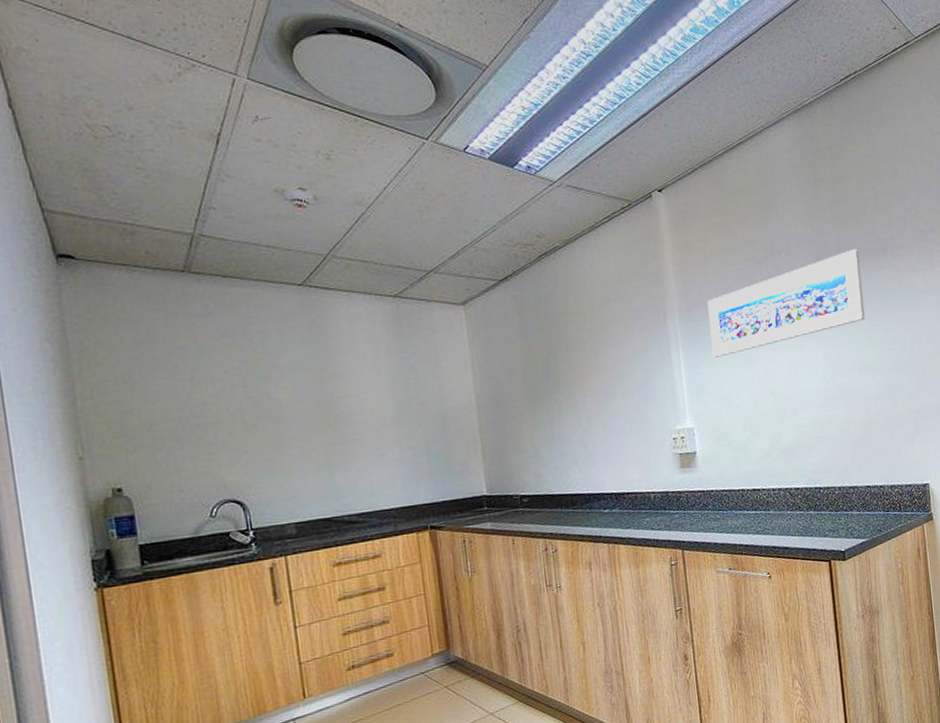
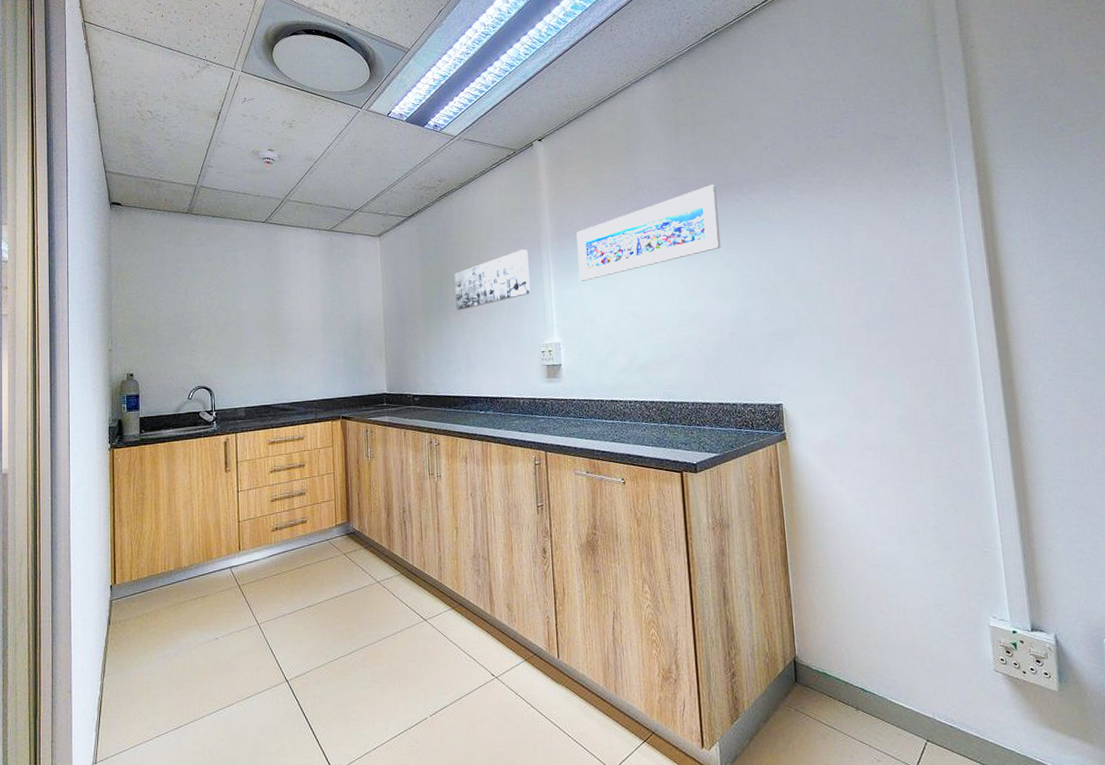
wall art: none [563,321,657,395] -> present [454,249,530,311]

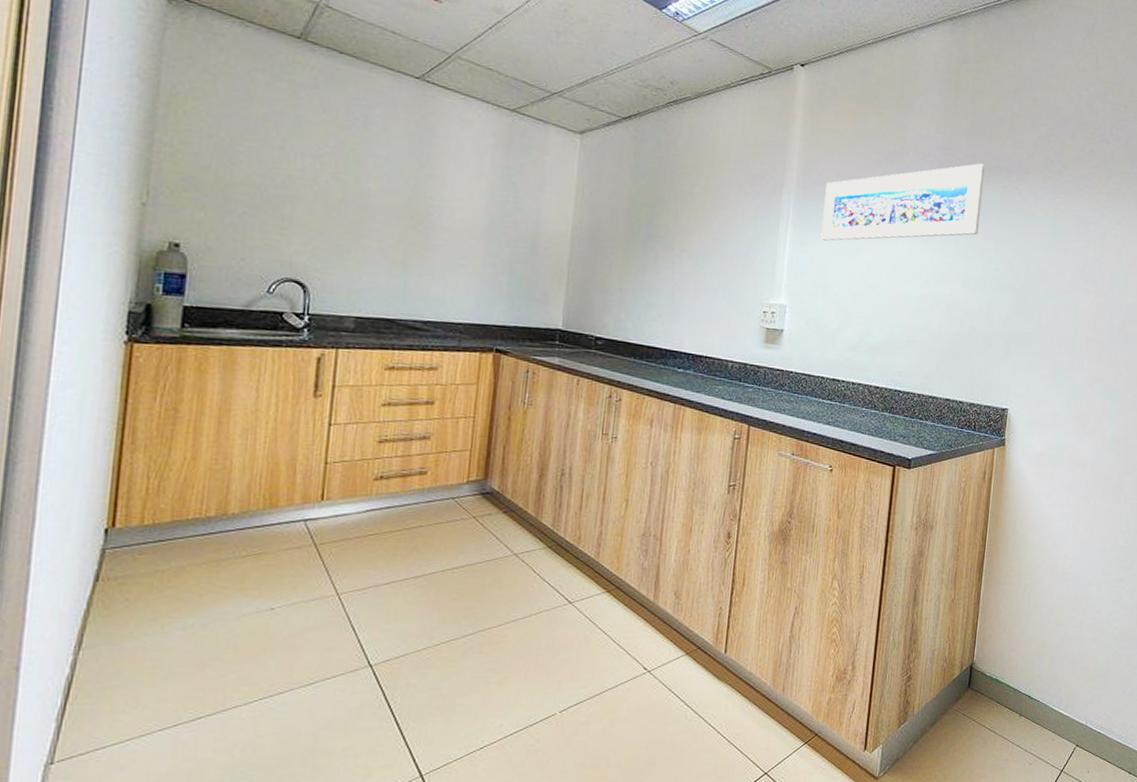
wall art: present [454,249,530,311] -> none [667,189,766,247]

